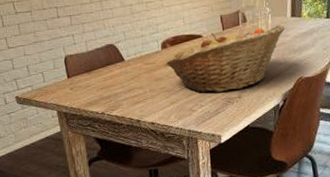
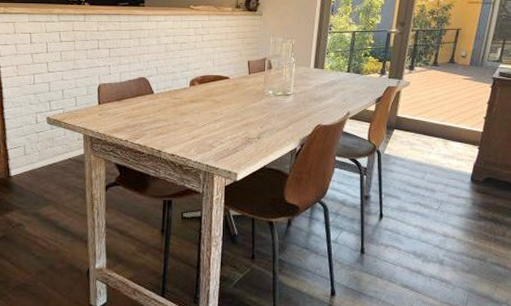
fruit basket: present [165,25,284,92] -> none [191,74,307,131]

